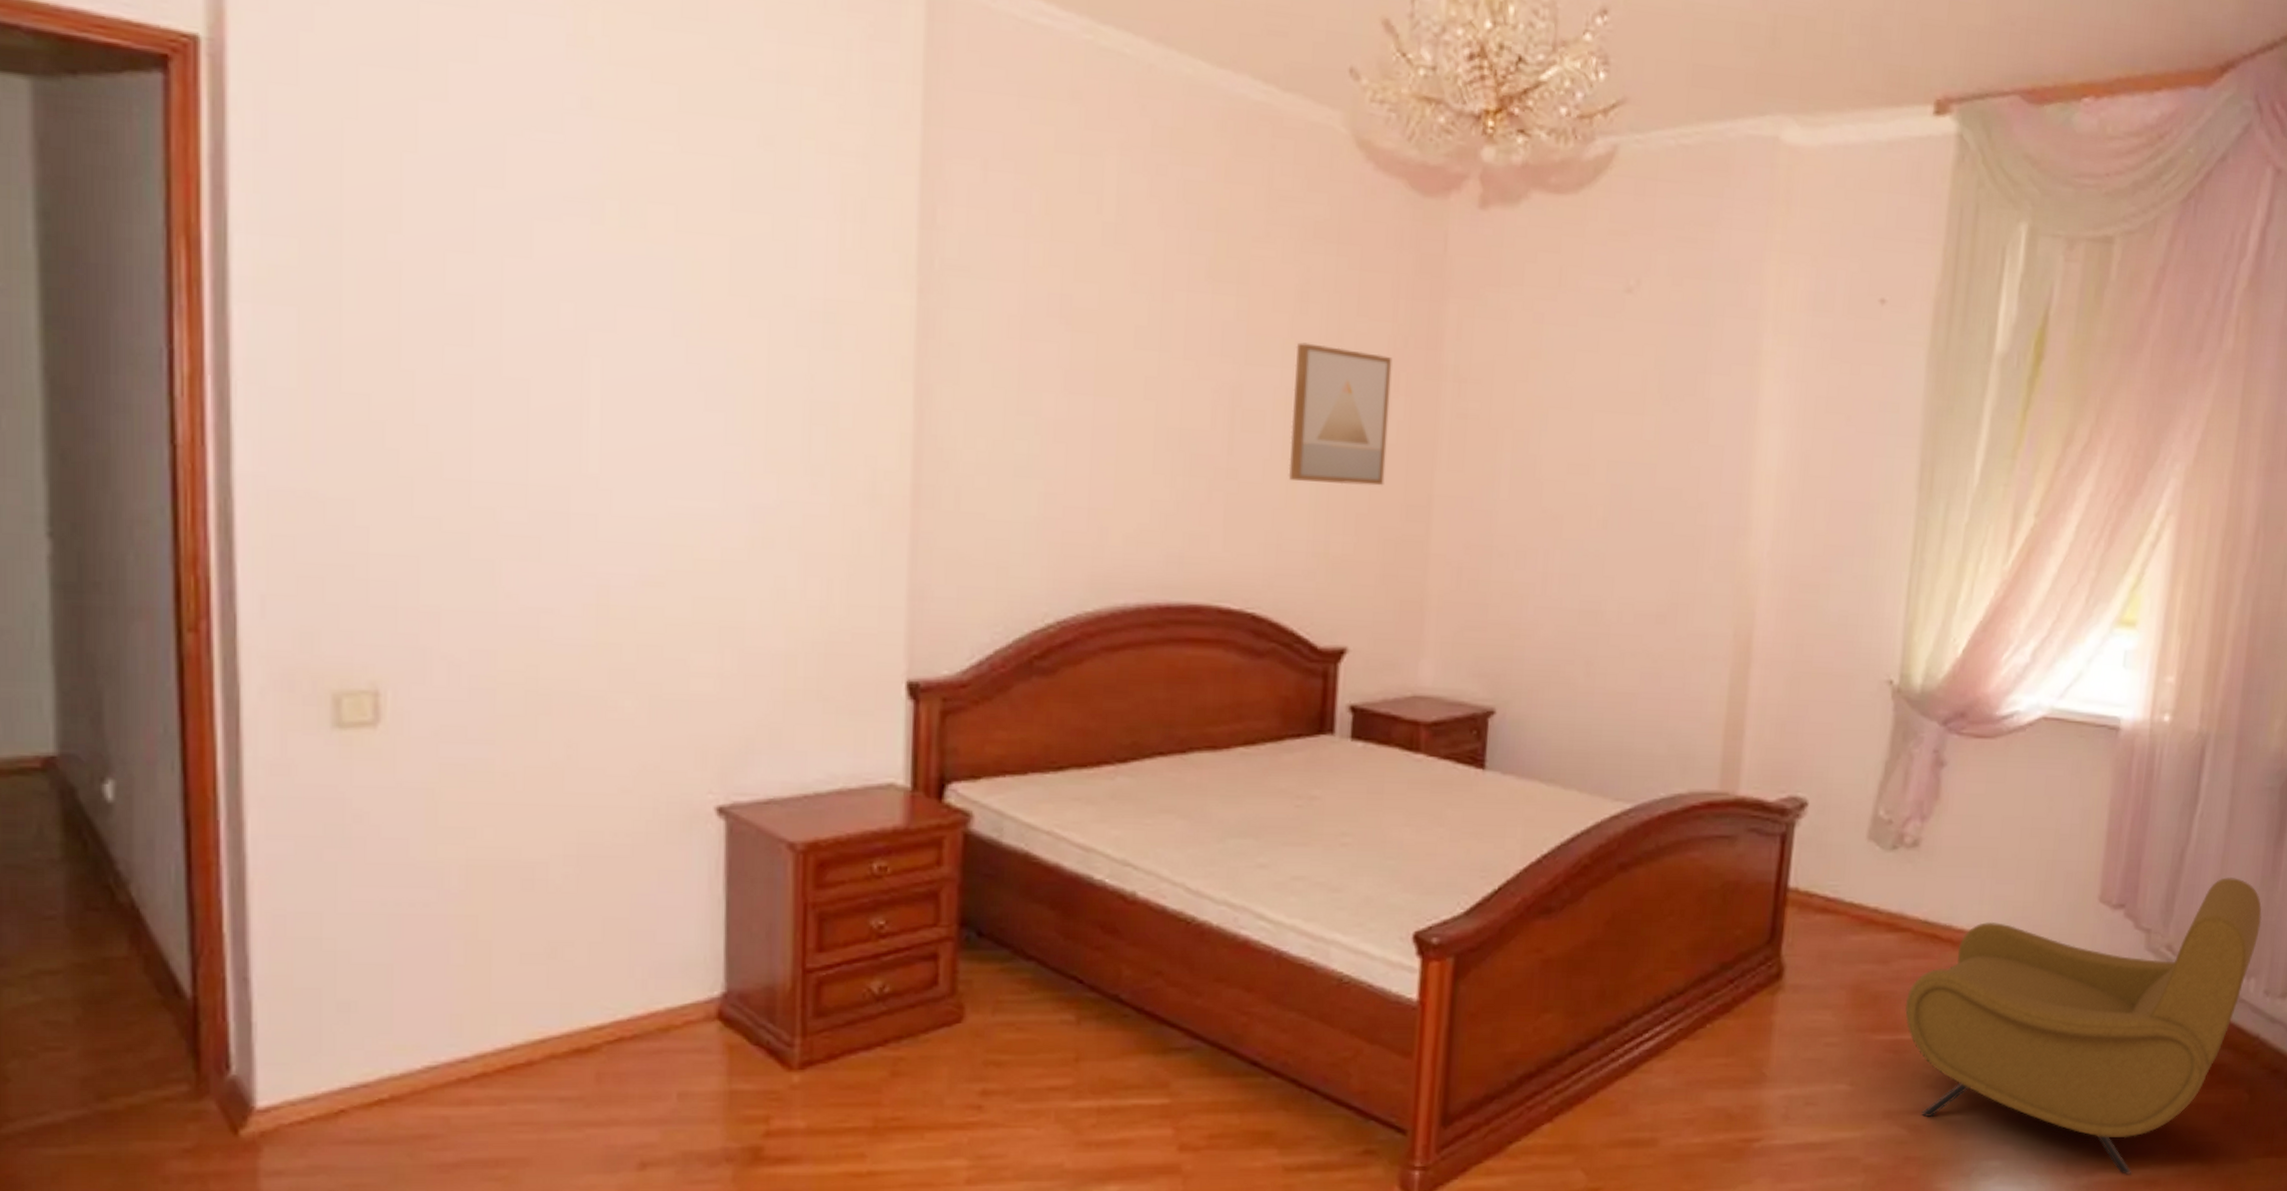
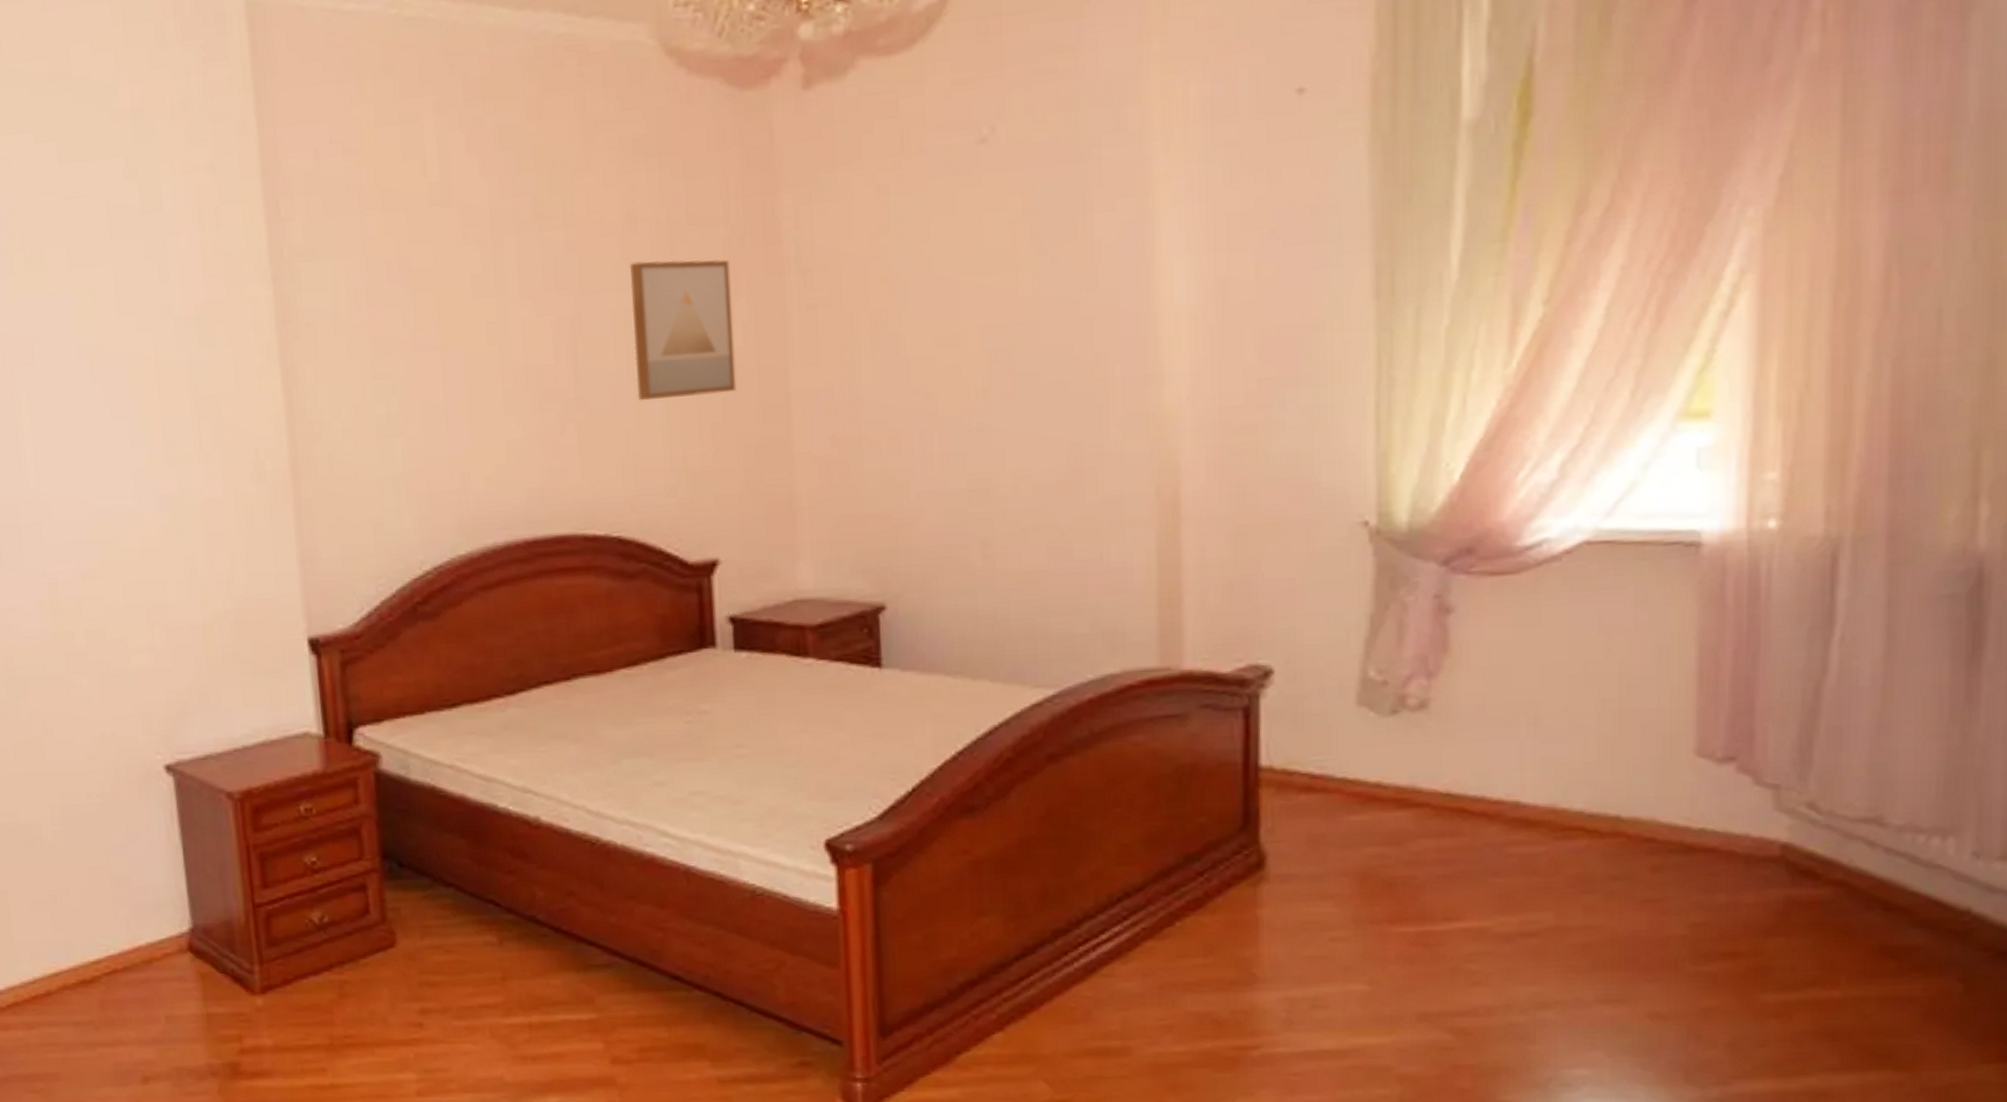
armchair: present [1904,877,2262,1175] -> none [1431,713,1957,1085]

